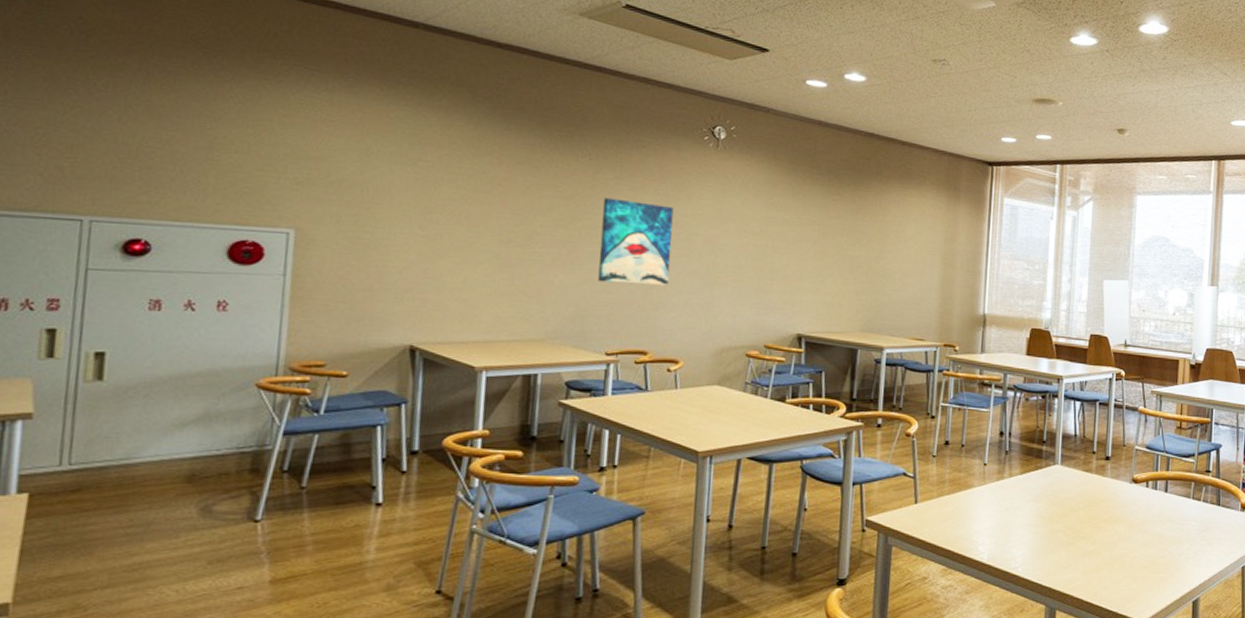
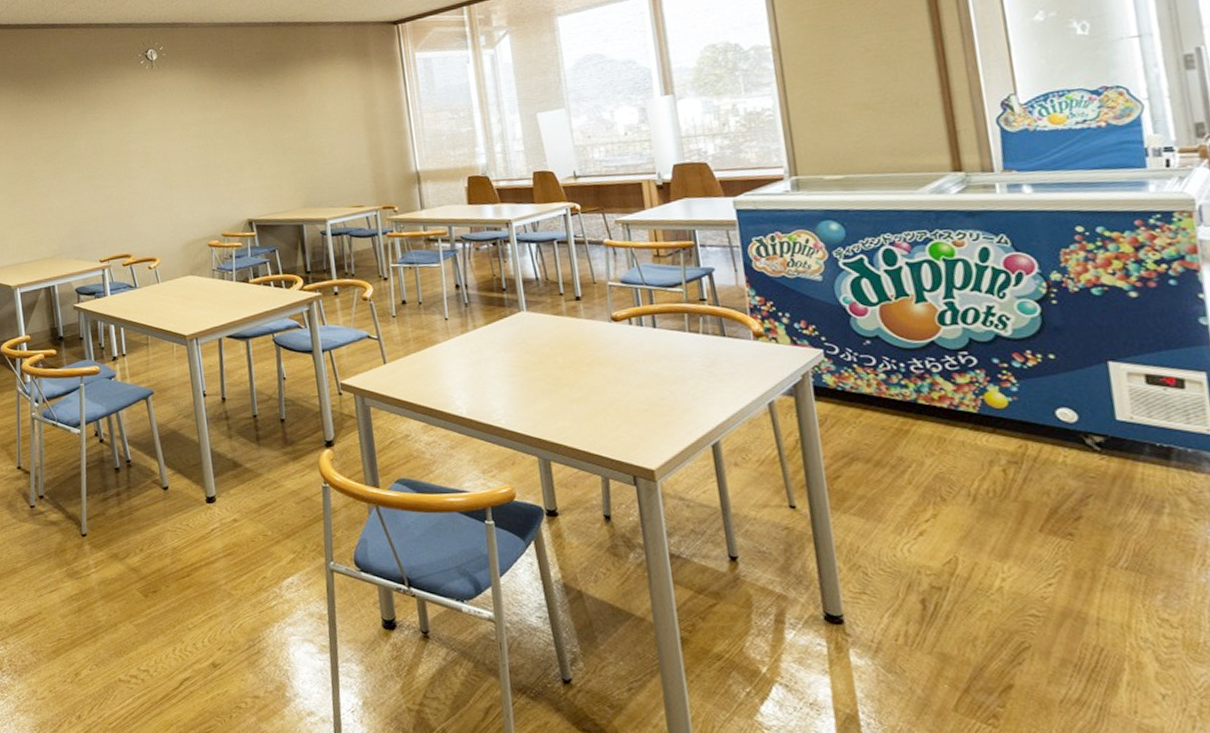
wall art: present [598,197,674,286] -> none [76,127,136,202]

